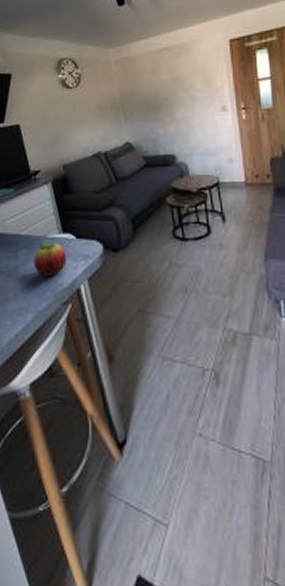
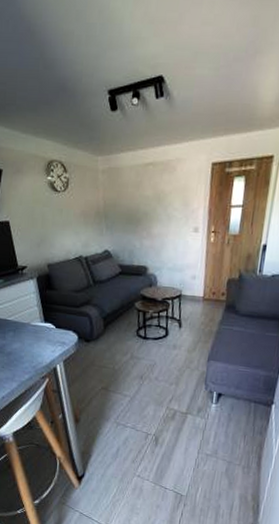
fruit: present [33,242,67,276] -> none [18,328,47,356]

